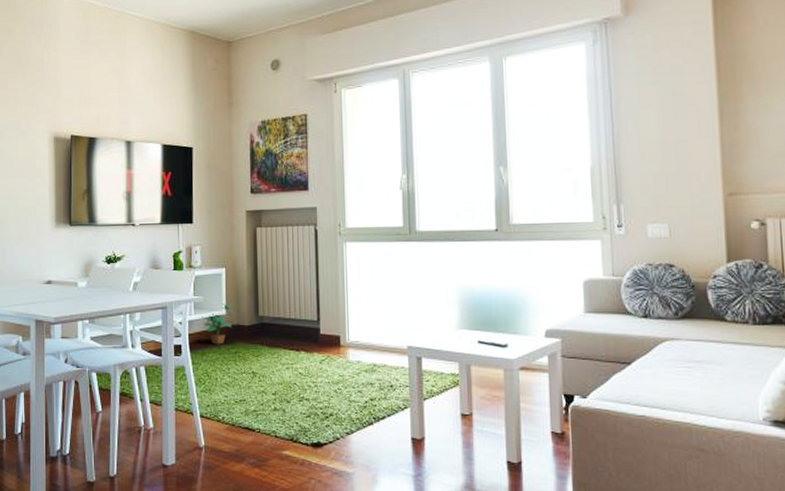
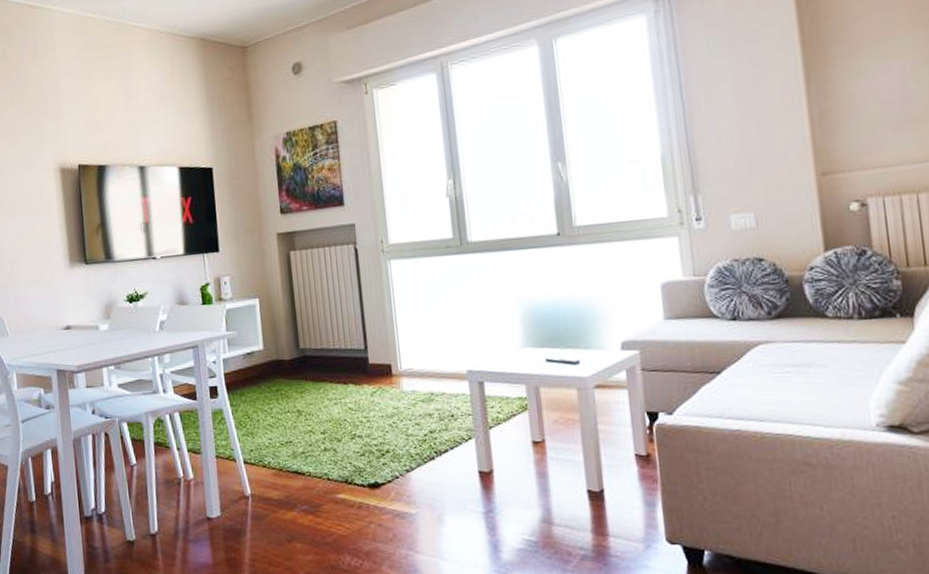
potted plant: present [201,304,235,345] -> none [237,337,273,383]

